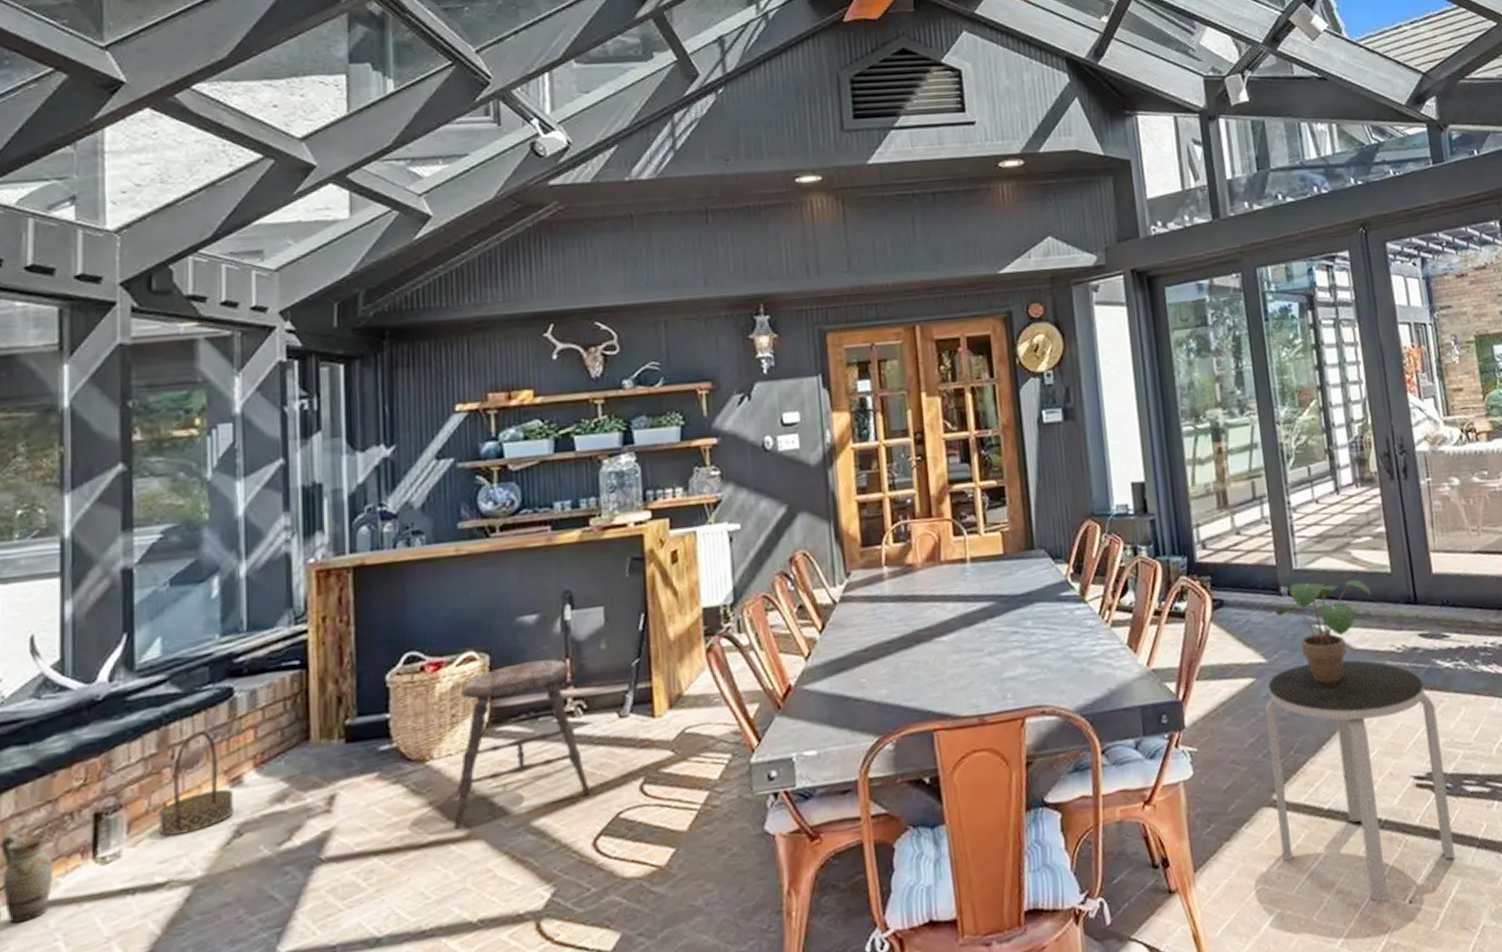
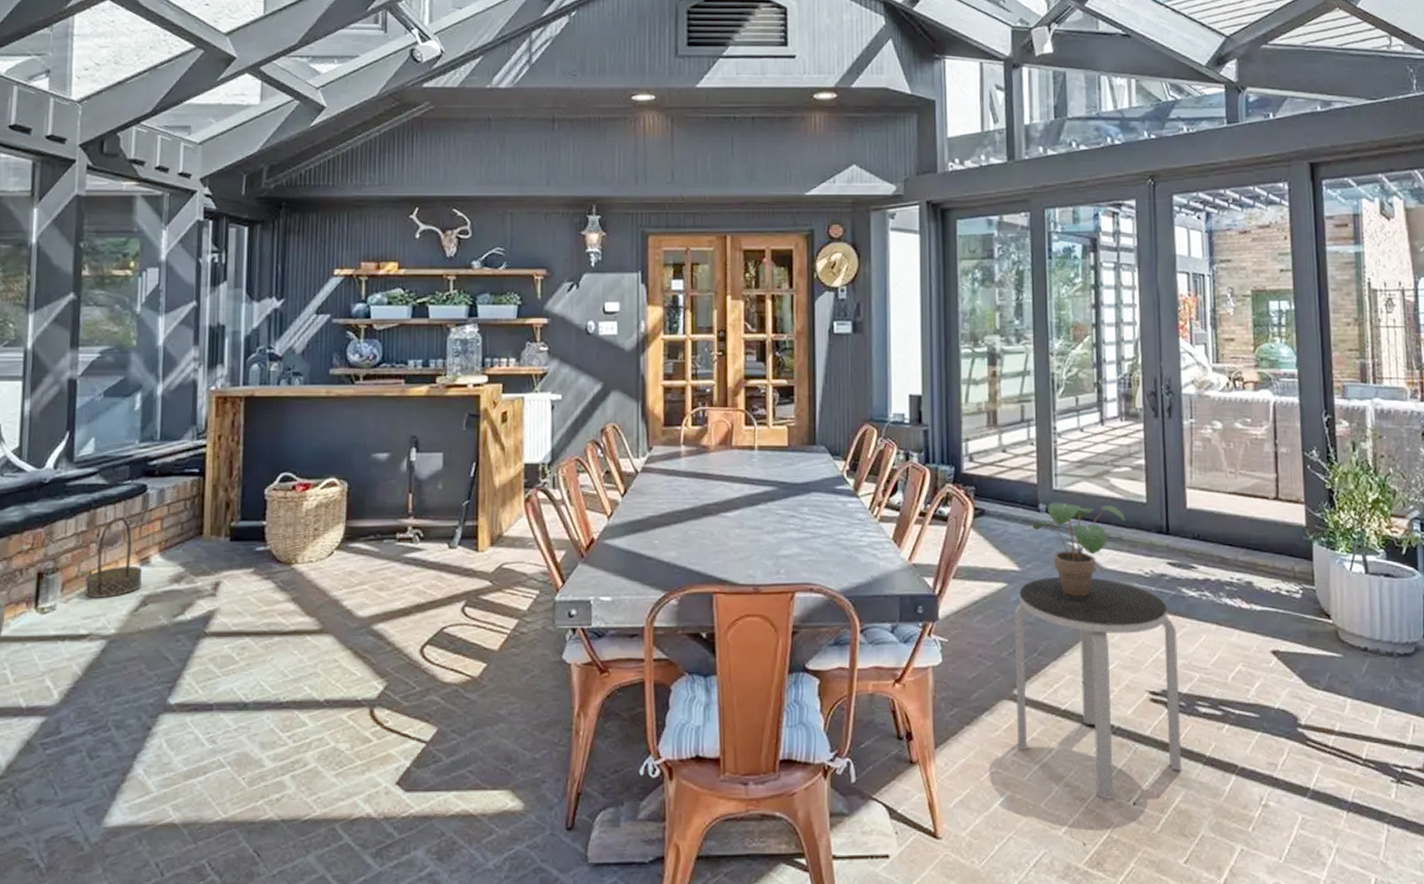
stool: present [454,659,591,830] -> none [310,492,421,623]

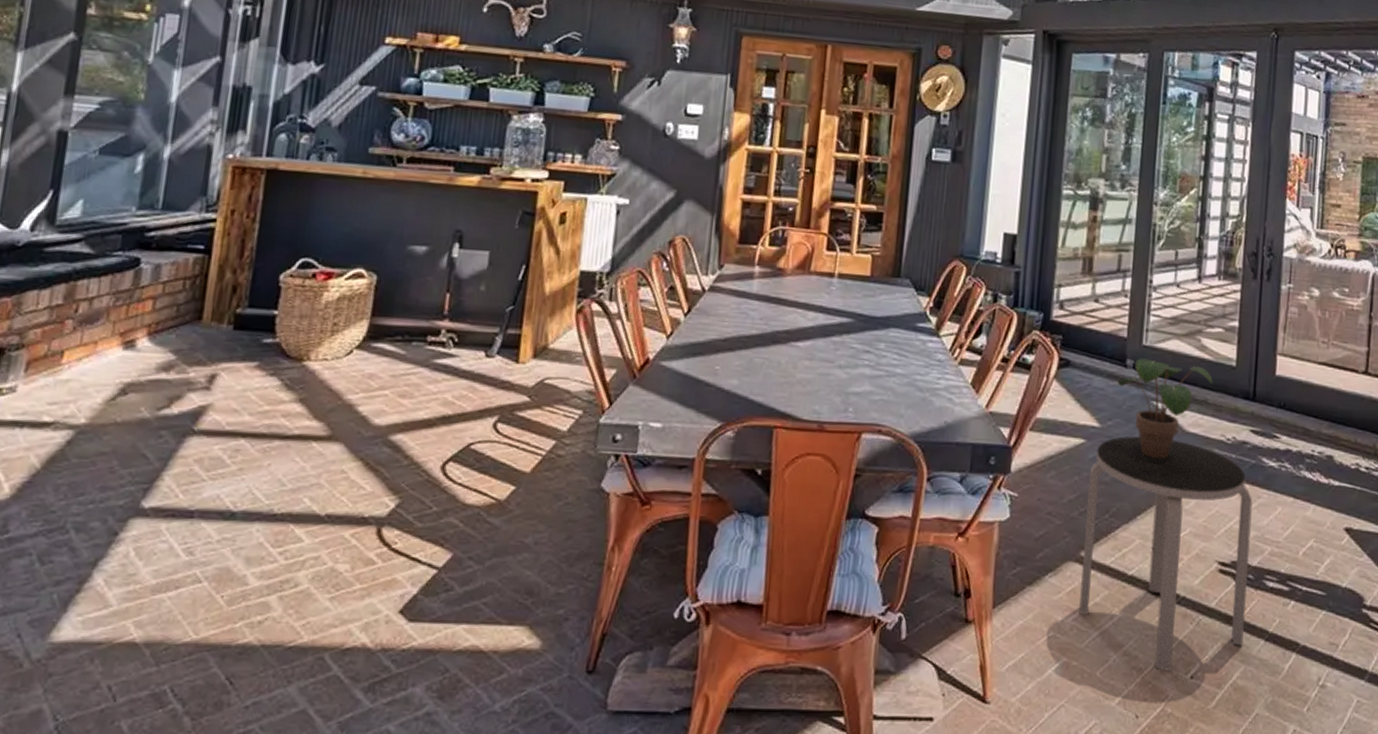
basket: present [85,516,143,598] -> none [53,291,125,383]

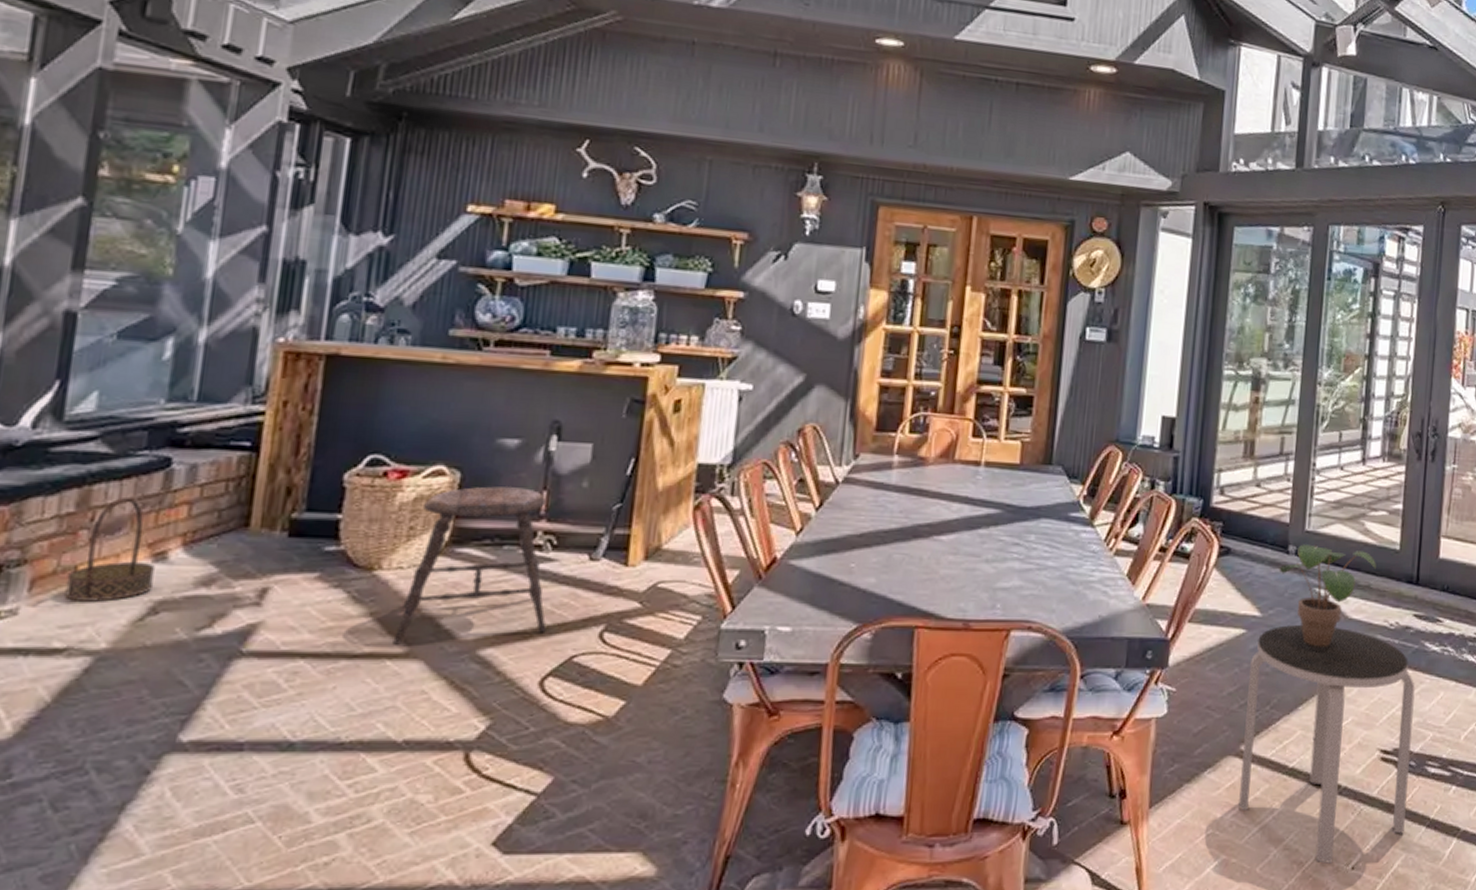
basket: none [53,291,125,383] -> present [64,496,155,602]
stool: none [318,288,450,428] -> present [392,486,547,645]

